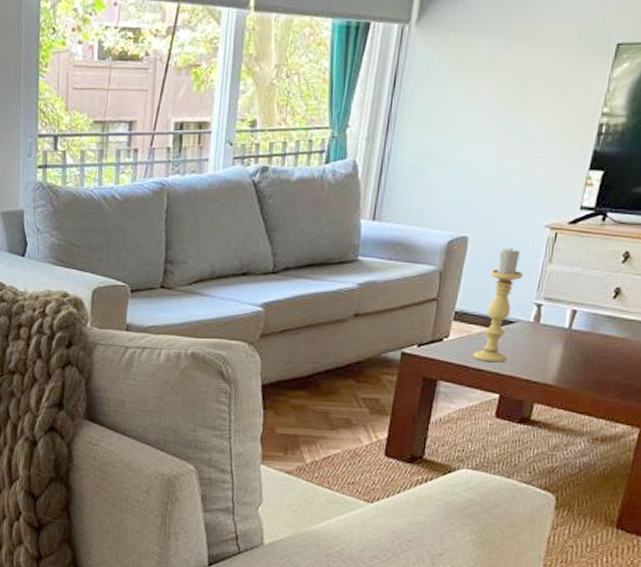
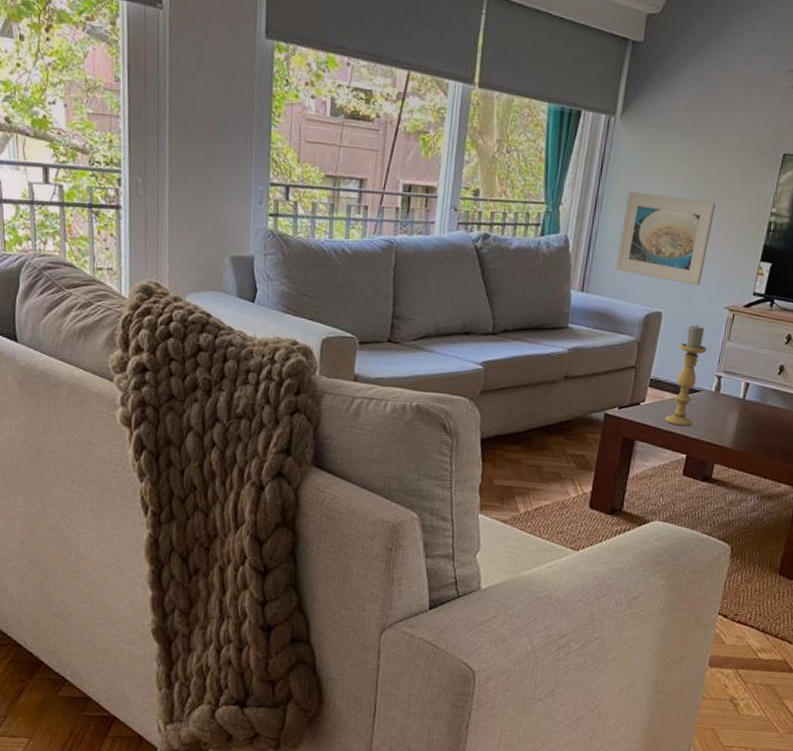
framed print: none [412,105,533,204] -> present [615,191,716,286]

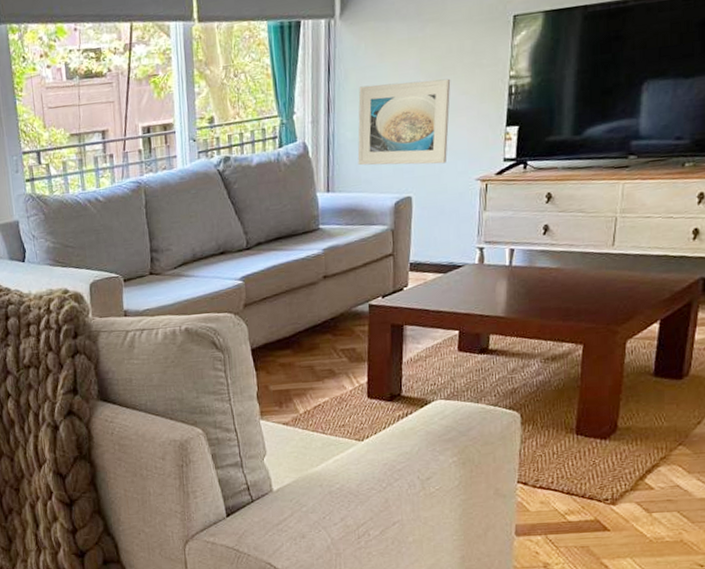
candle holder: present [665,324,707,427] -> none [431,201,464,304]

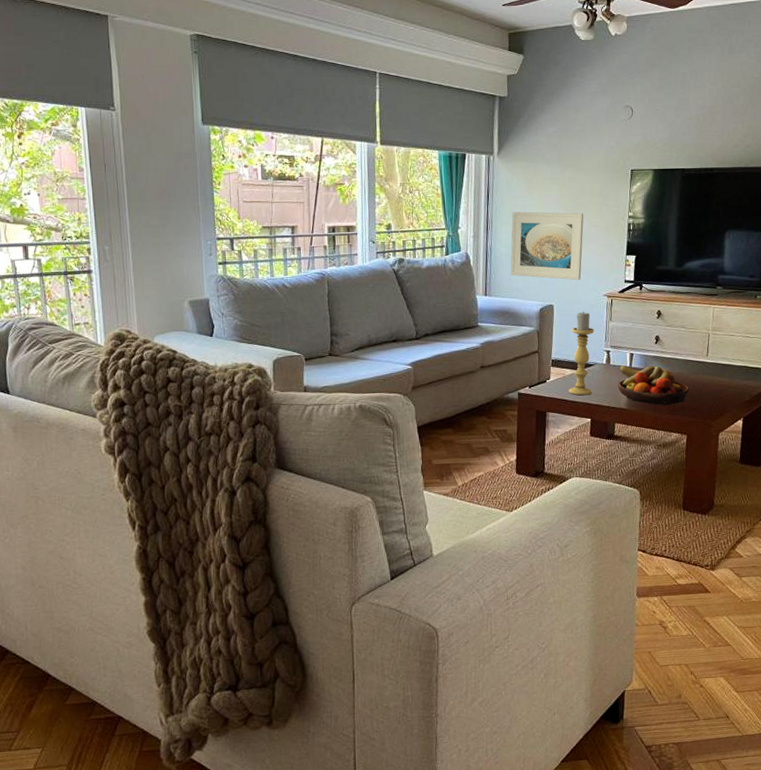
candle holder: none [431,201,464,304] -> present [569,311,595,396]
fruit bowl: none [494,262,588,310] -> present [618,366,689,405]

